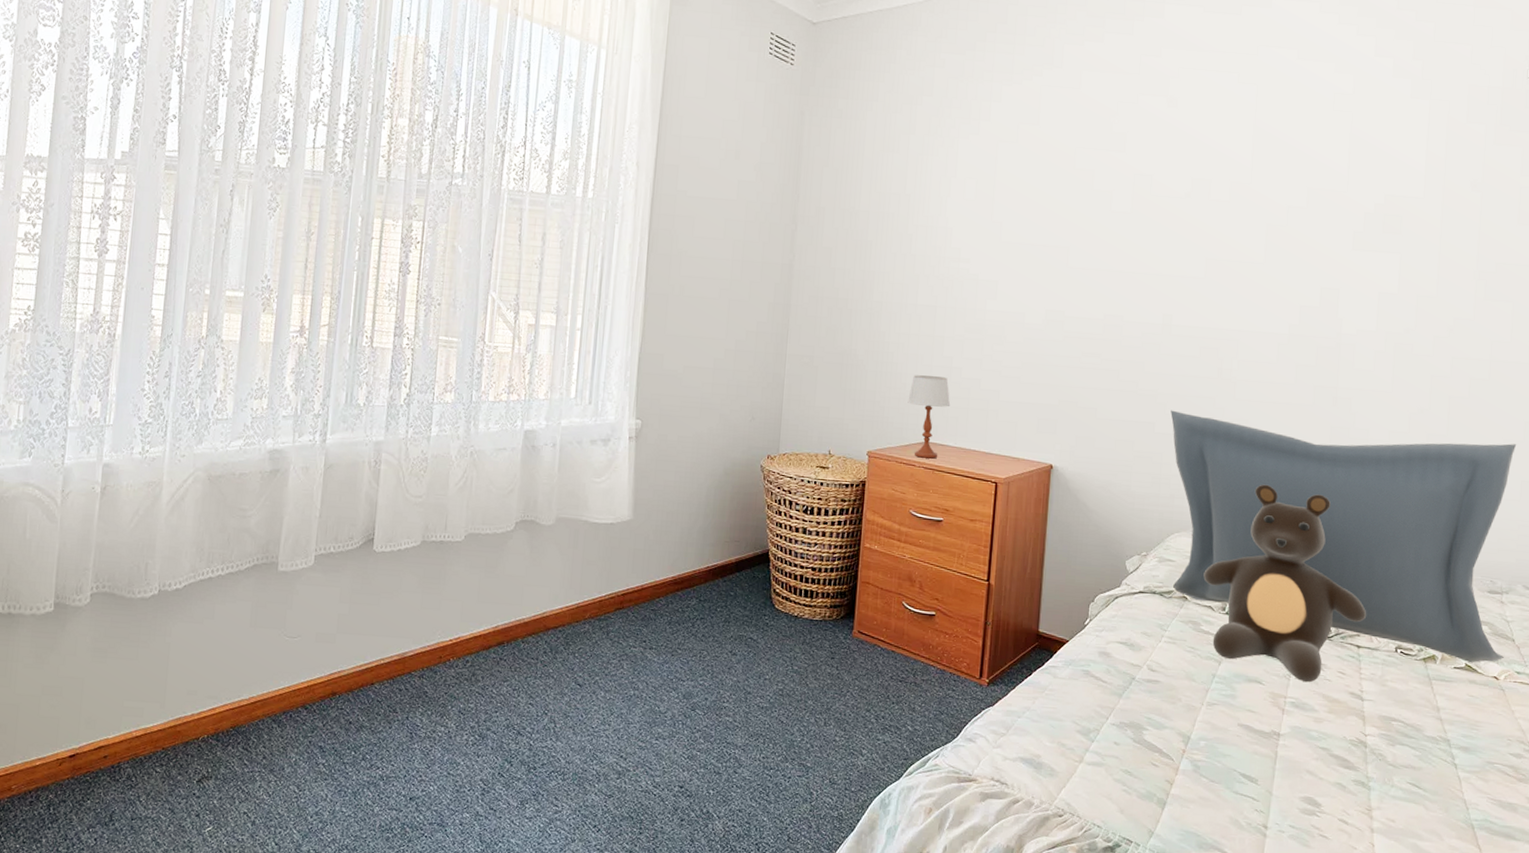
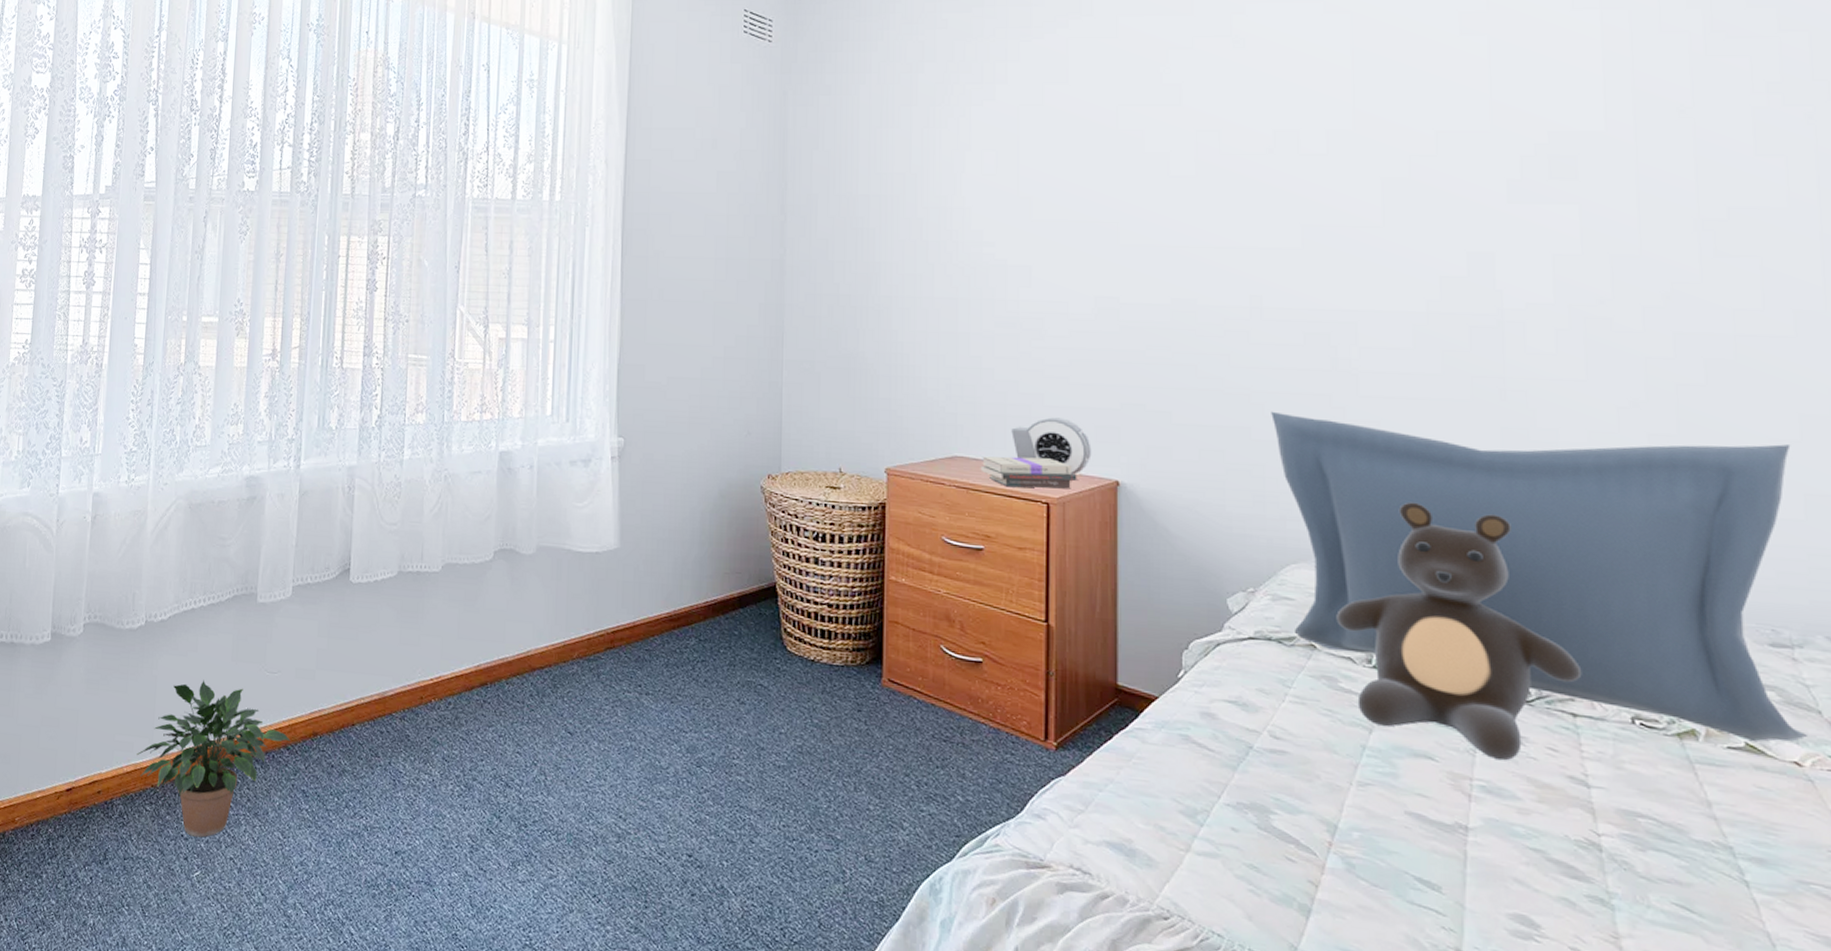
potted plant: none [147,646,309,795] -> present [137,680,290,838]
table lamp: present [907,375,951,459] -> none [930,378,984,476]
books: none [945,442,1021,471] -> present [980,456,1077,489]
alarm clock: none [972,410,1034,459] -> present [1011,417,1092,475]

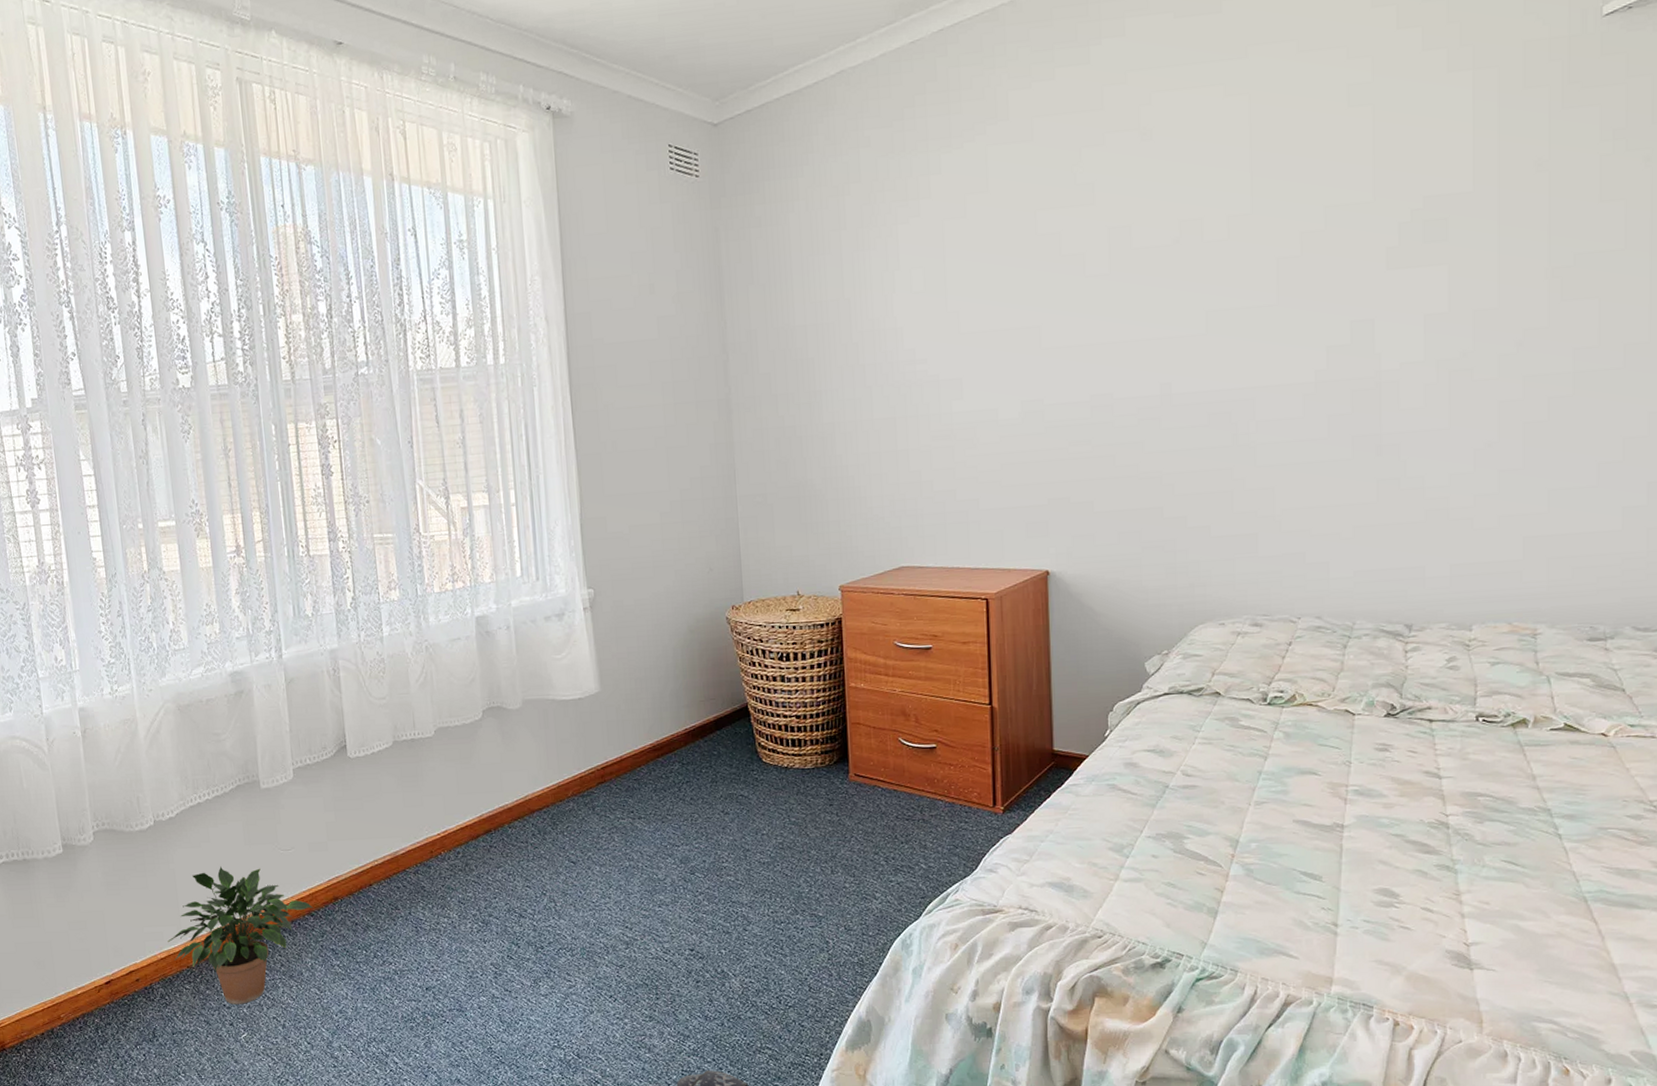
books: present [980,456,1077,489] -> none [925,558,1012,589]
alarm clock: present [1011,417,1092,475] -> none [951,519,1024,570]
cushion: present [1271,411,1809,742] -> none [1180,465,1614,721]
teddy bear: present [1336,502,1582,761] -> none [1237,556,1438,767]

